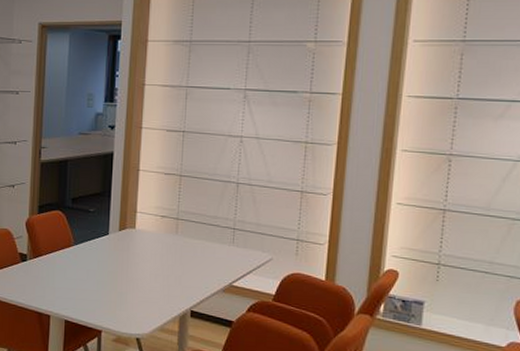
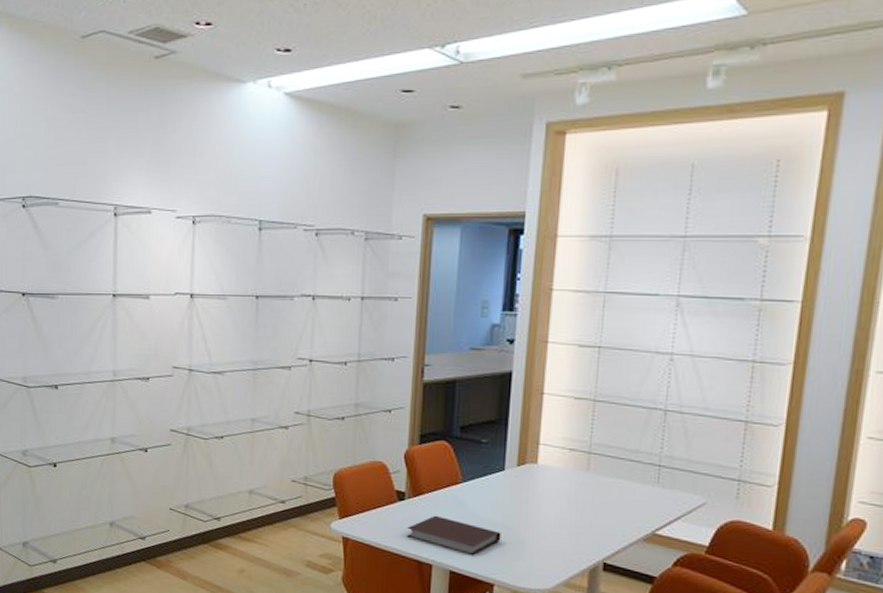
notebook: none [29,273,107,307] -> present [407,515,501,556]

